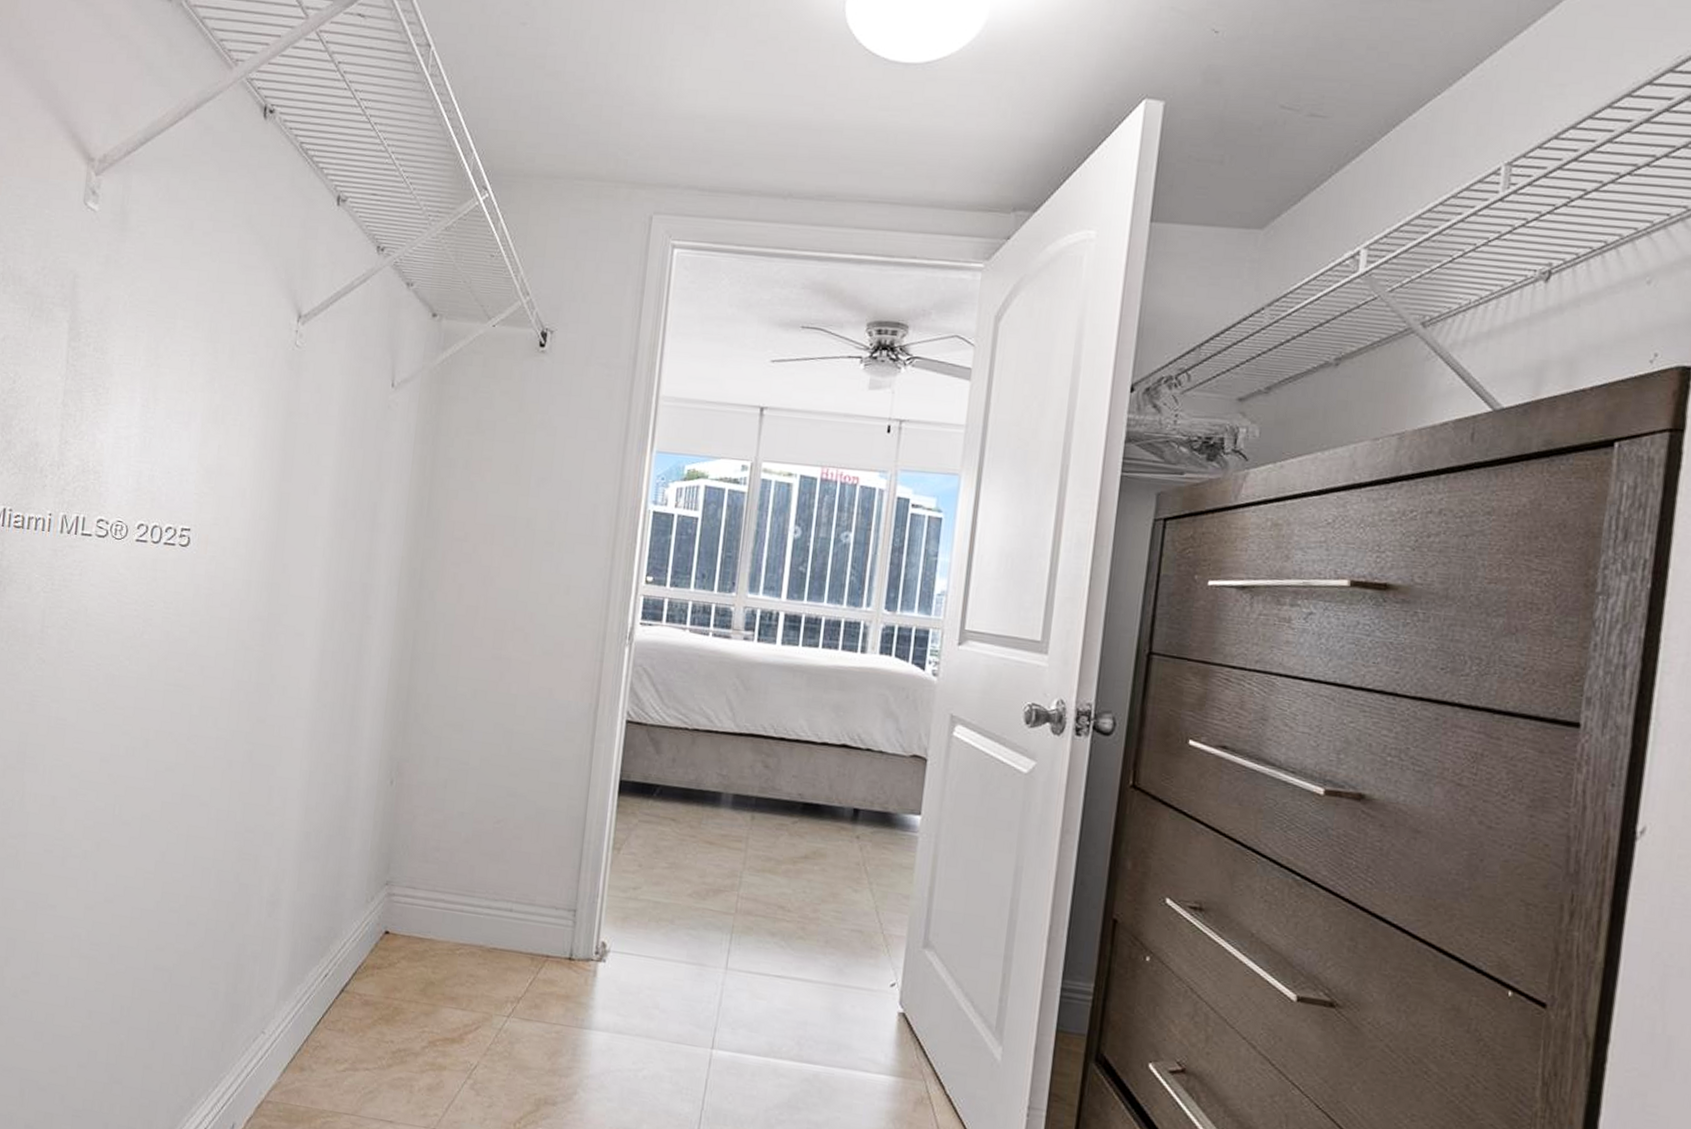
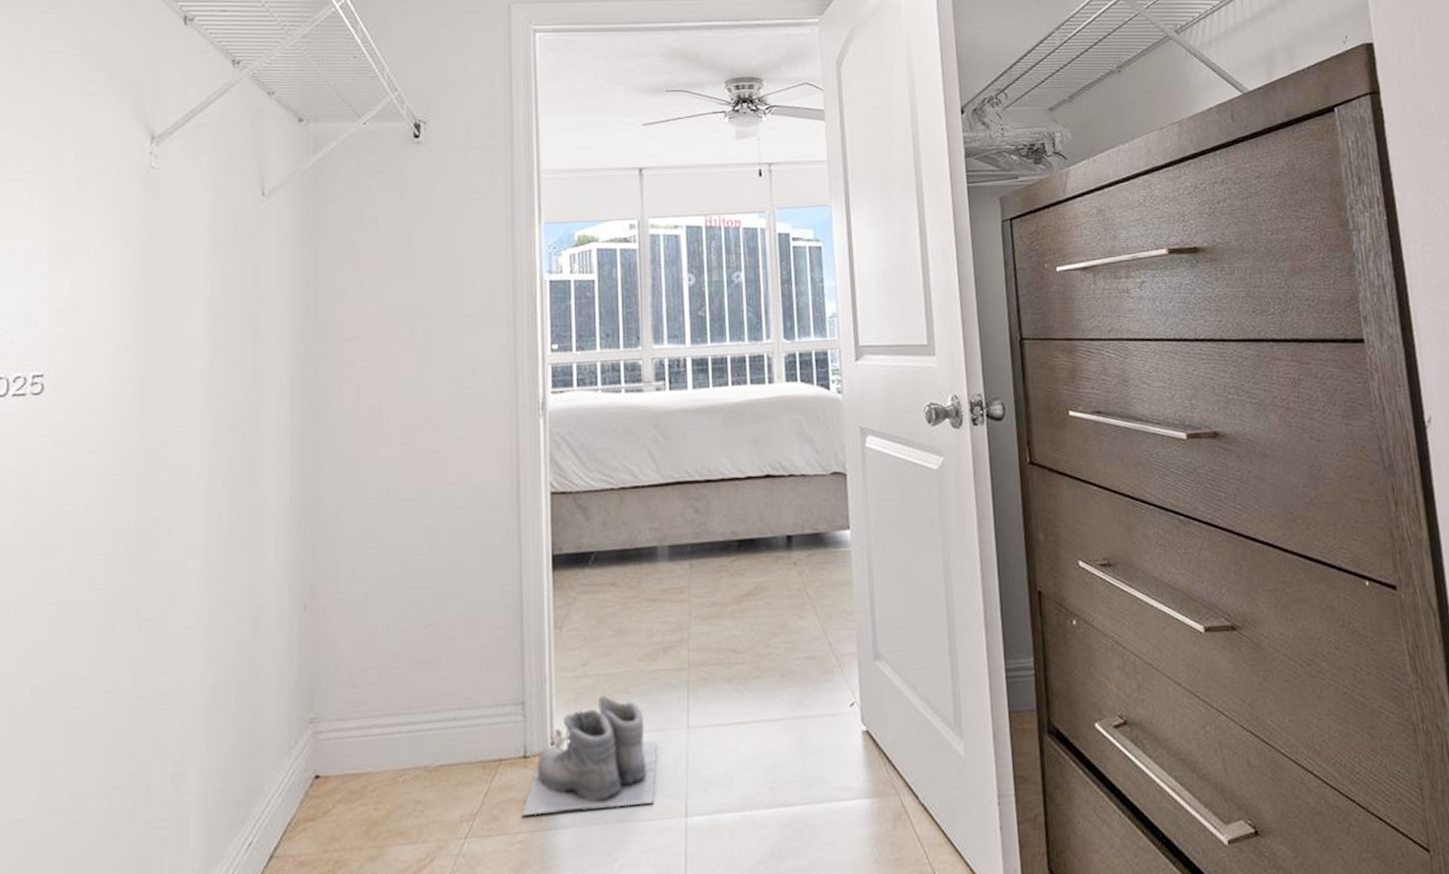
boots: none [560,920,695,1029] -> present [521,695,657,817]

